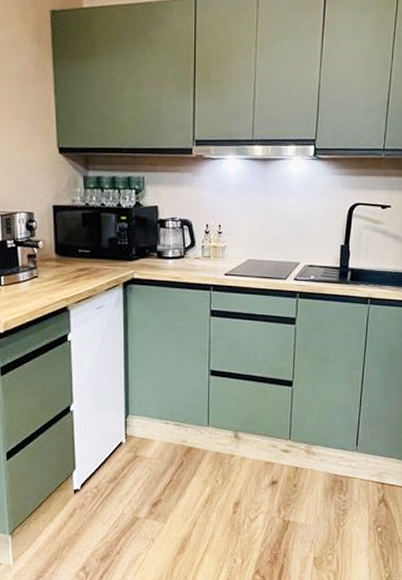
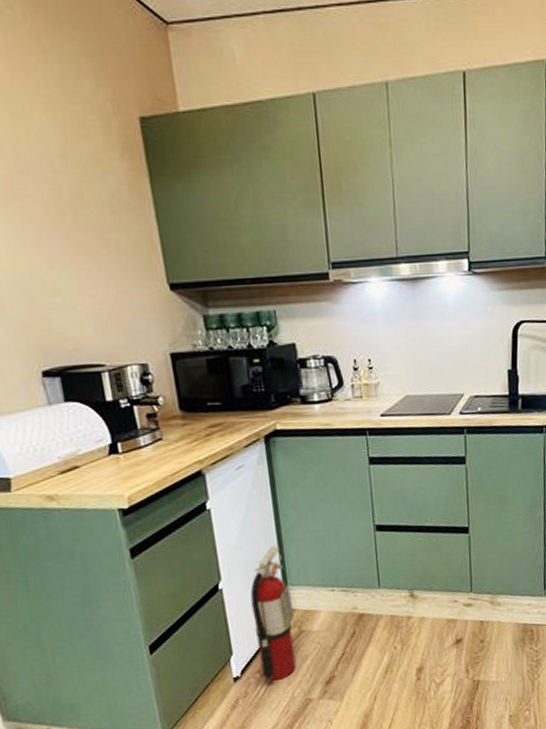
fire extinguisher: none [96,378,132,497] -> present [250,545,296,681]

